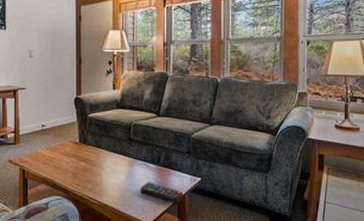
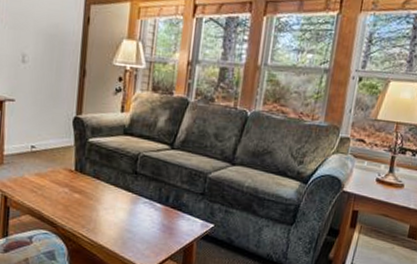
remote control: present [140,182,184,204] -> none [142,223,192,251]

